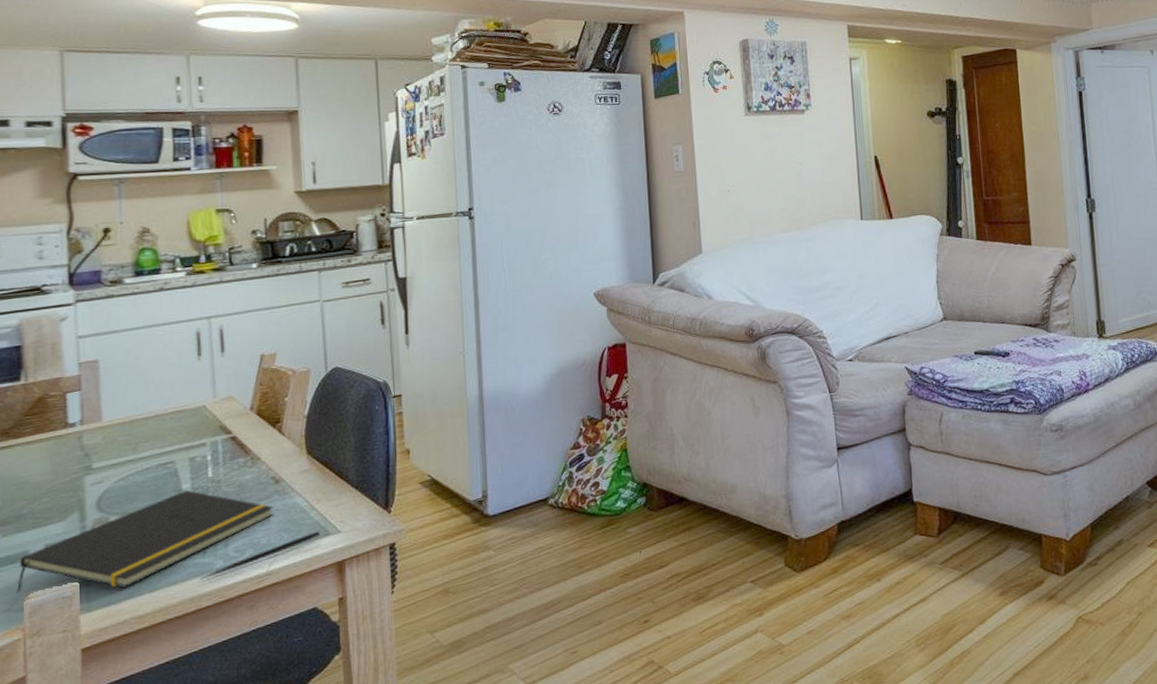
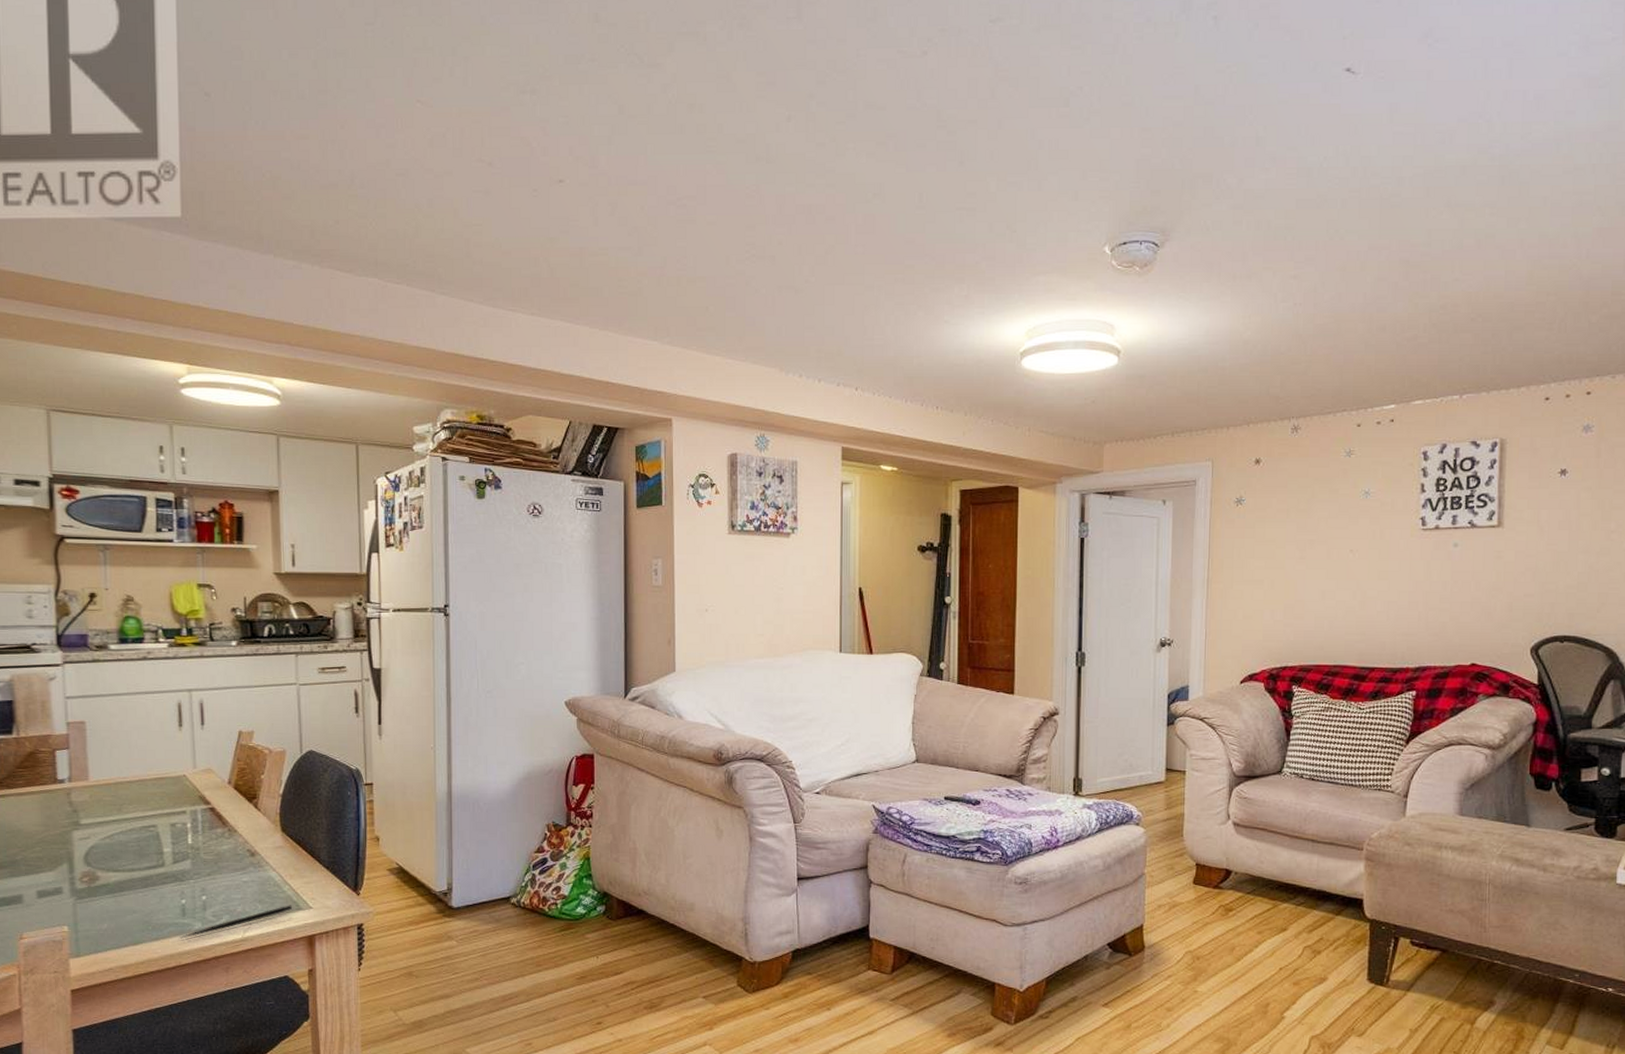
notepad: present [16,489,274,593] -> none [11,853,249,939]

